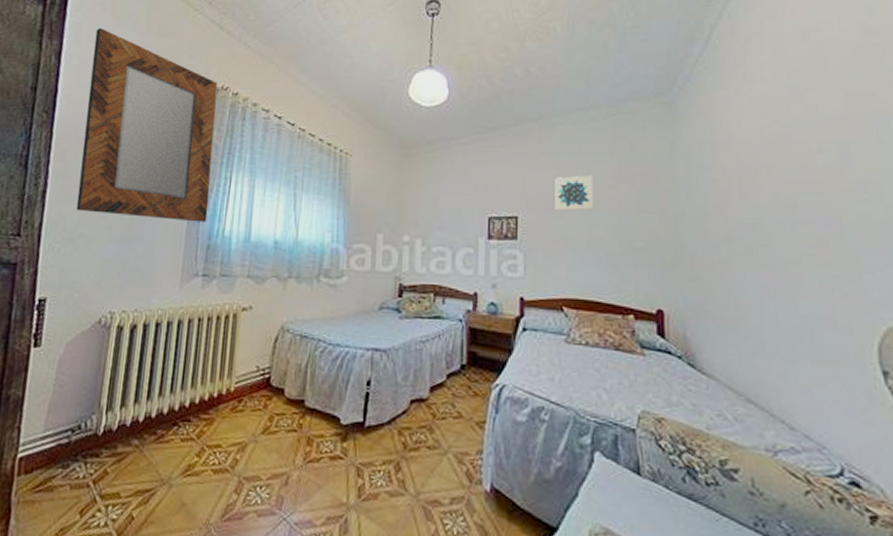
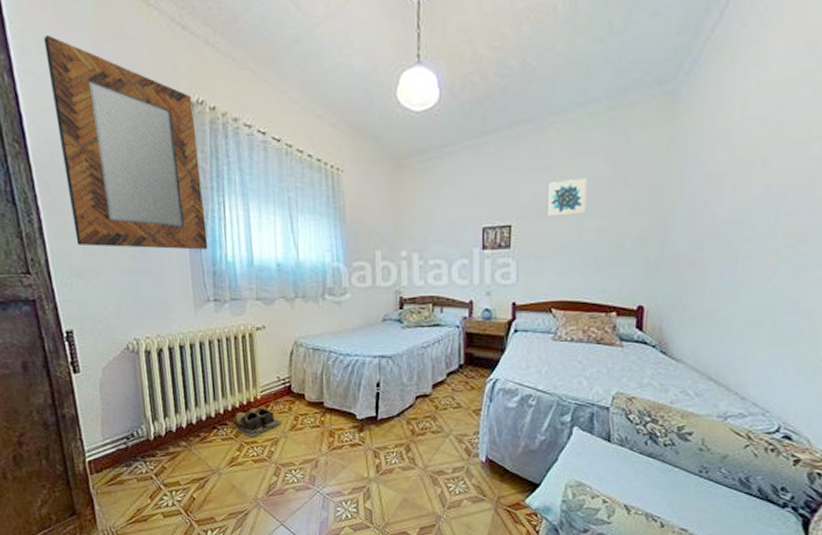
shoes: none [198,401,255,440] -> present [233,407,283,438]

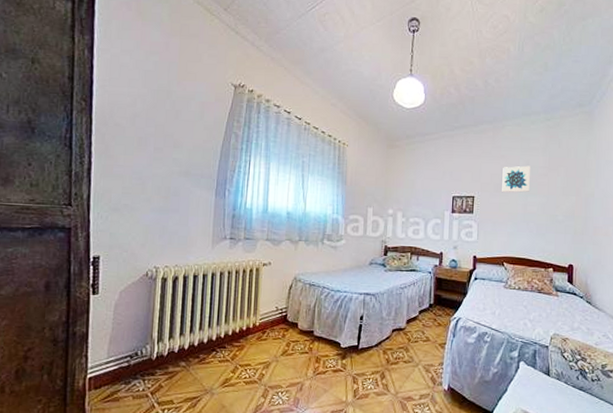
home mirror: present [43,35,208,250] -> none [118,27,235,197]
shoes: present [233,407,283,438] -> none [232,333,276,361]

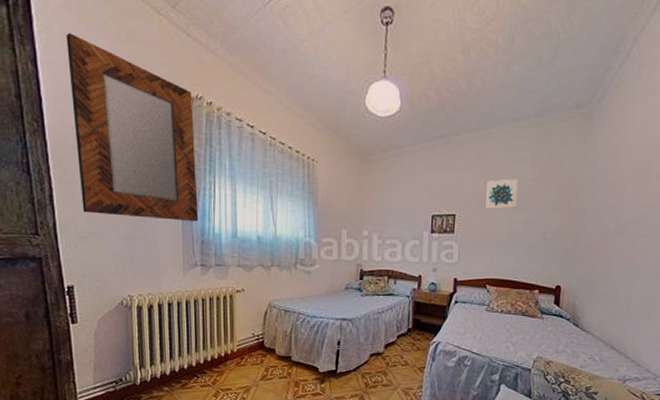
home mirror: none [118,27,235,197] -> present [66,33,199,222]

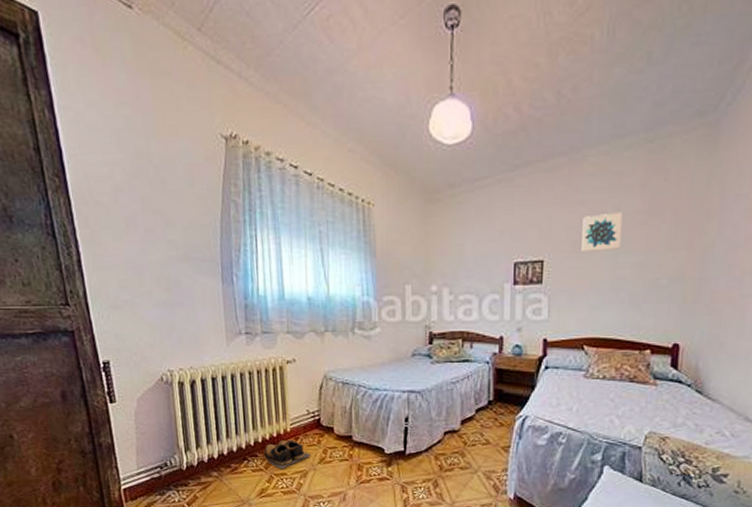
home mirror: present [66,33,199,222] -> none [83,71,240,283]
shoes: none [212,359,255,385] -> present [263,439,312,469]

